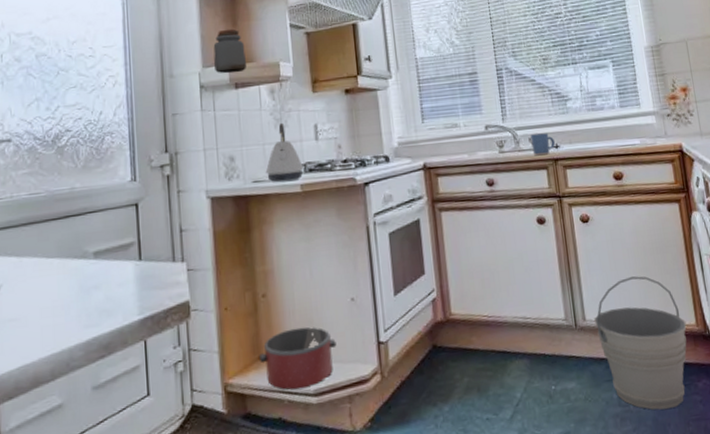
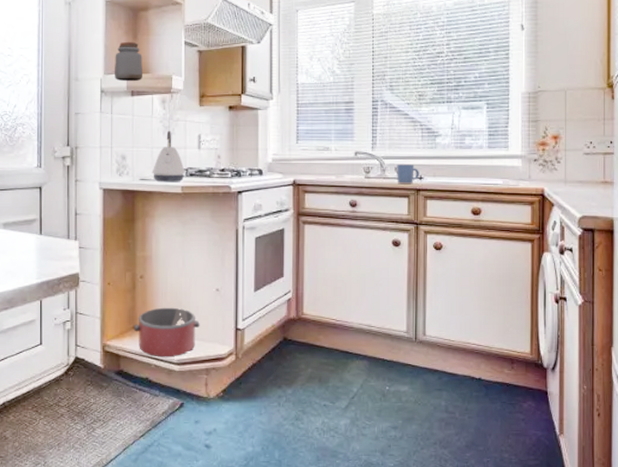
bucket: present [594,276,687,410] -> none [434,303,521,422]

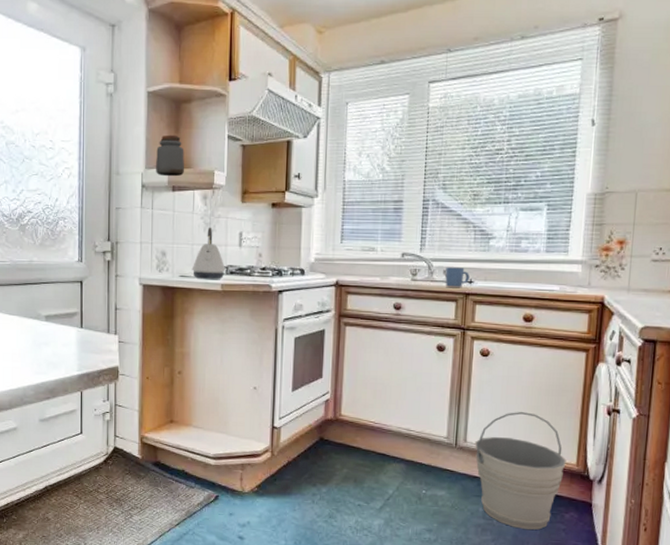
cooking pot: present [133,307,200,356] -> none [170,403,237,451]
bucket: none [434,303,521,422] -> present [475,412,567,530]

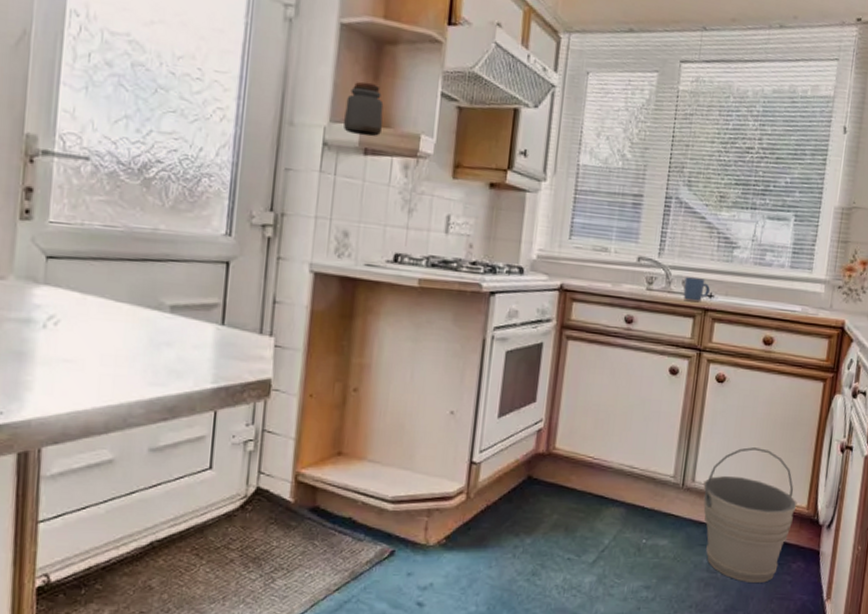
kettle: present [193,227,225,280] -> none [382,205,426,274]

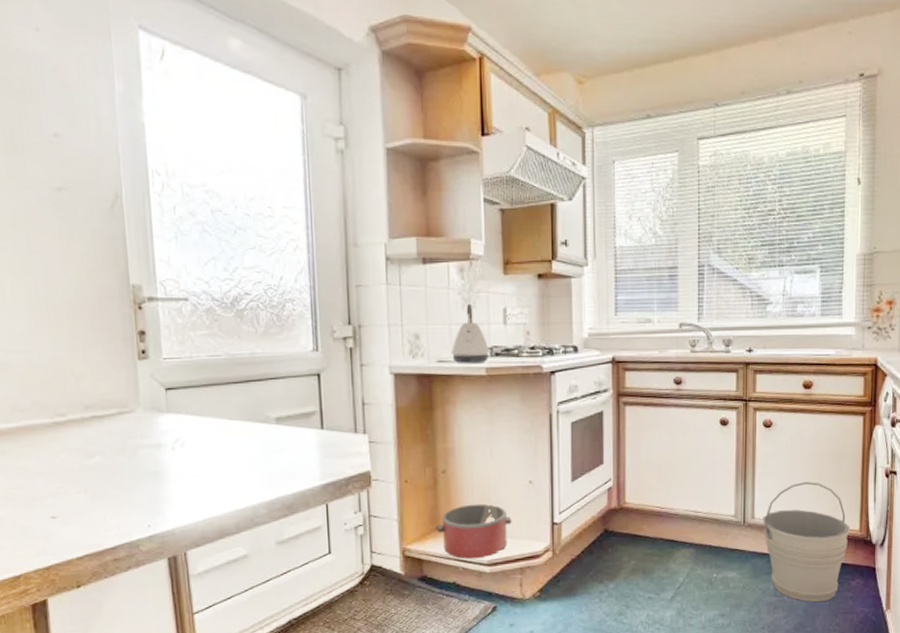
cooking pot: none [338,430,426,492] -> present [436,503,512,558]
jar: present [342,81,384,137] -> none [400,198,437,247]
kettle: none [382,205,426,274] -> present [452,303,490,364]
mug: present [683,277,710,303] -> none [725,336,749,358]

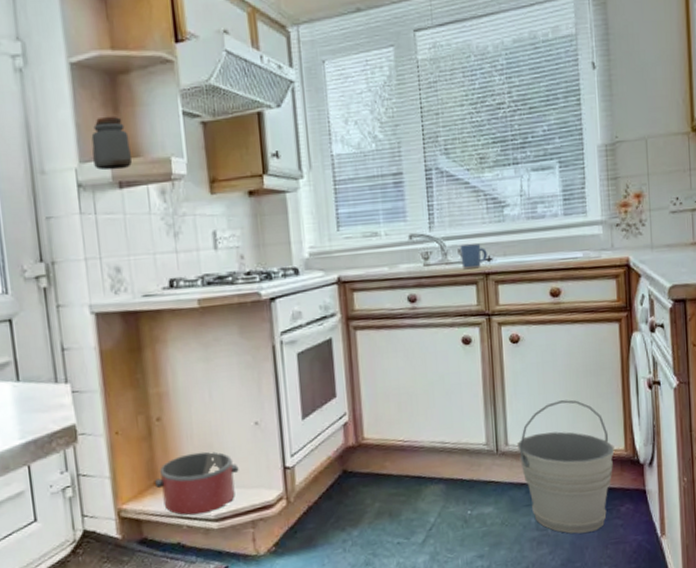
jar: none [400,198,437,247] -> present [91,115,133,171]
kettle: present [452,303,490,364] -> none [158,228,201,297]
mug: none [725,336,749,358] -> present [460,243,487,269]

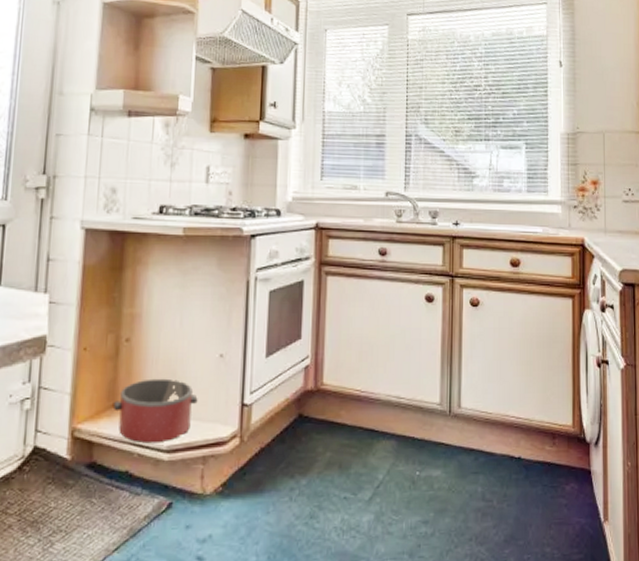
jar: present [91,115,133,171] -> none [108,52,145,100]
mug: present [460,243,487,269] -> none [431,208,455,231]
bucket: present [517,400,615,534] -> none [470,369,563,510]

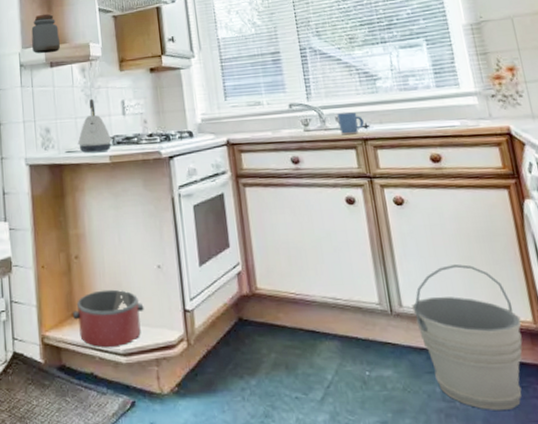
jar: none [108,52,145,100] -> present [31,13,61,54]
kettle: none [149,159,189,223] -> present [78,98,112,154]
mug: none [431,208,455,231] -> present [337,112,364,135]
bucket: none [470,369,563,510] -> present [412,264,523,411]

